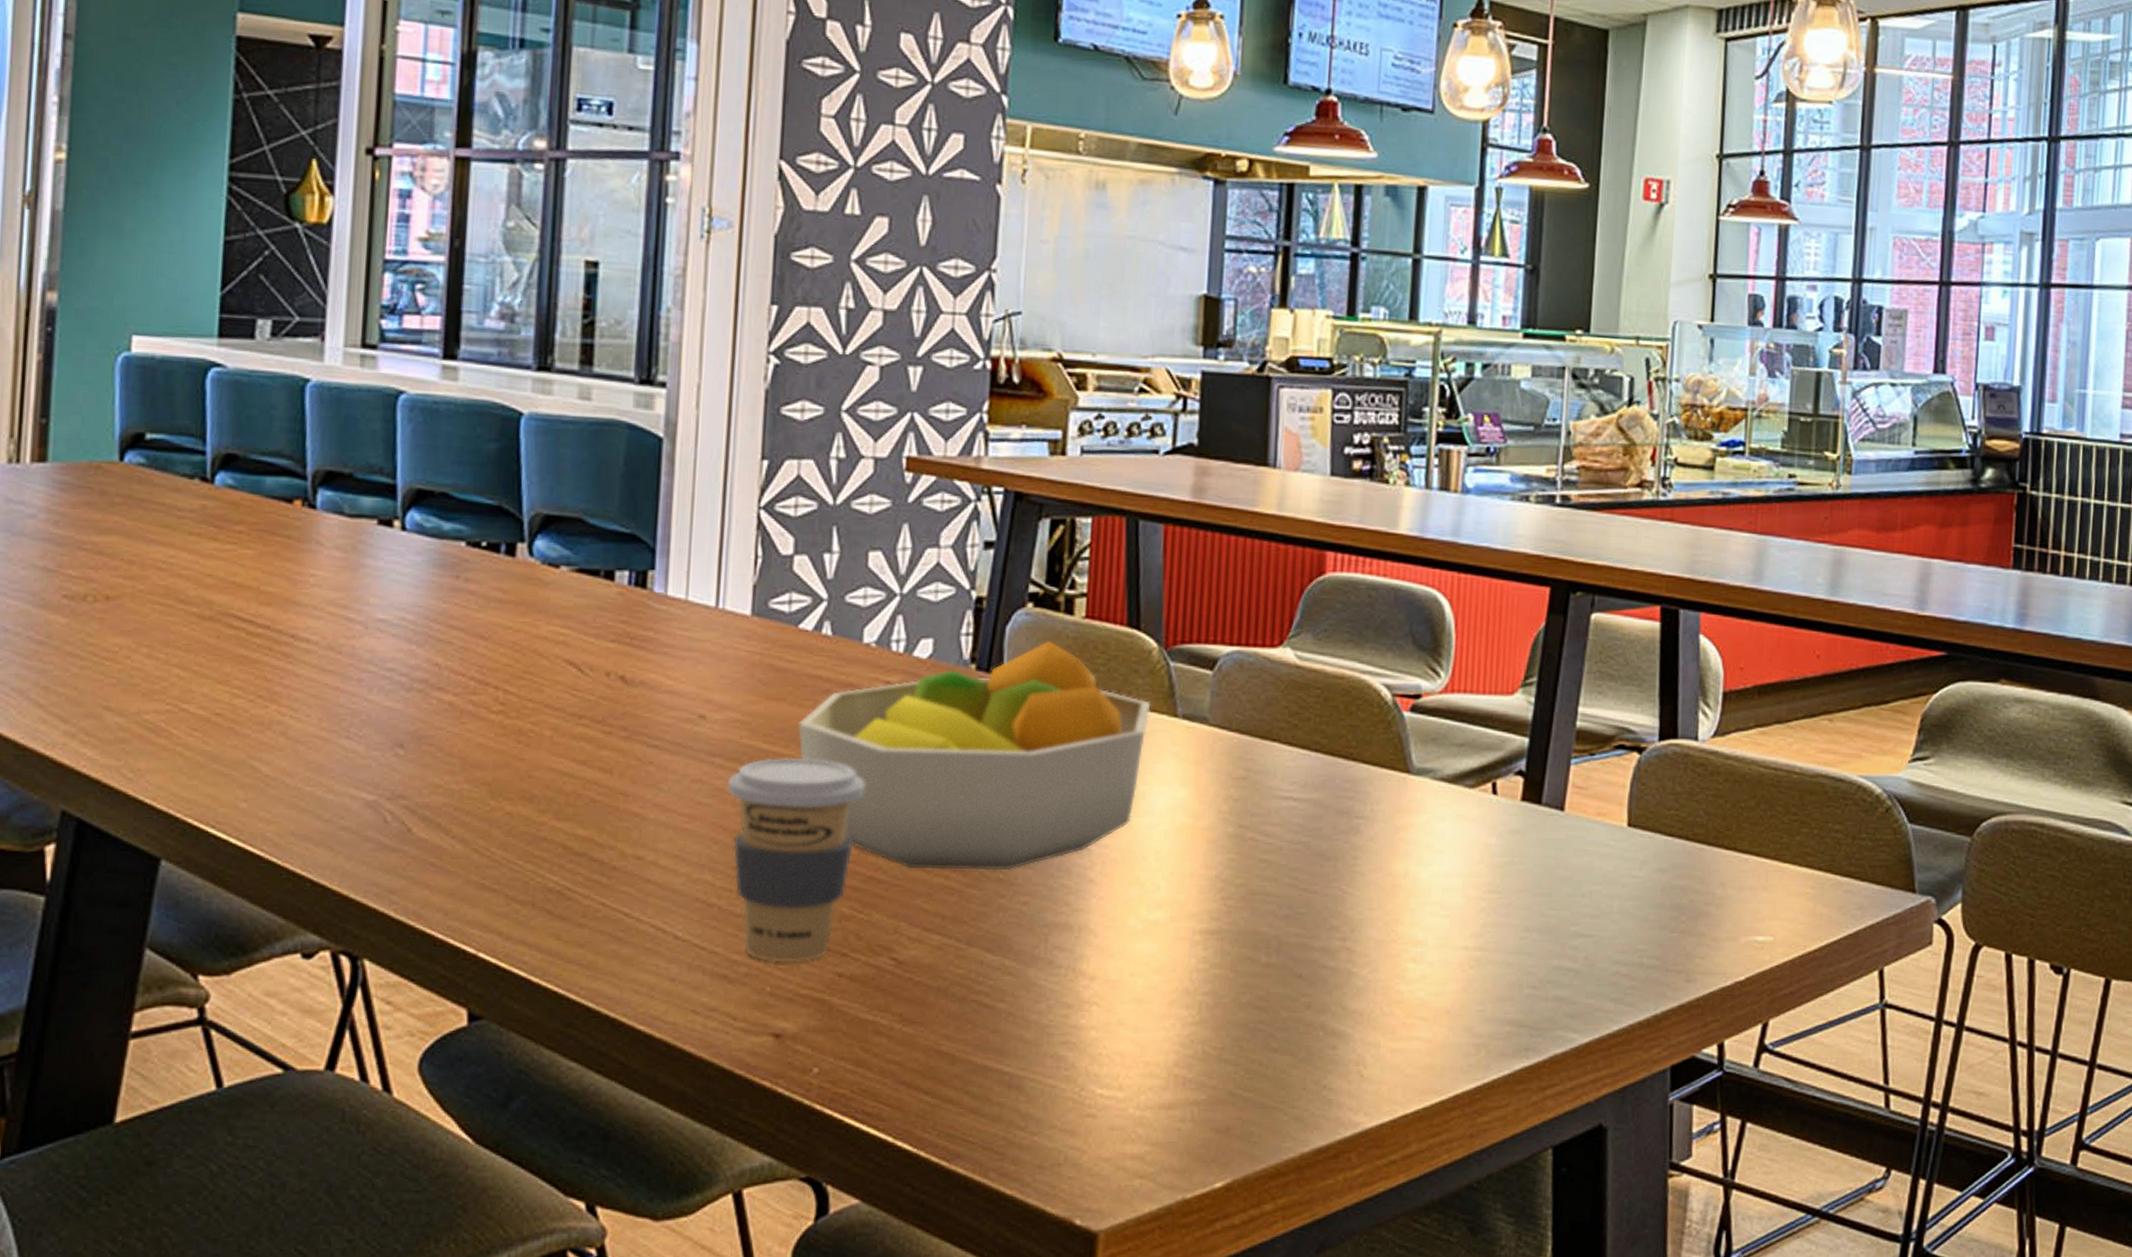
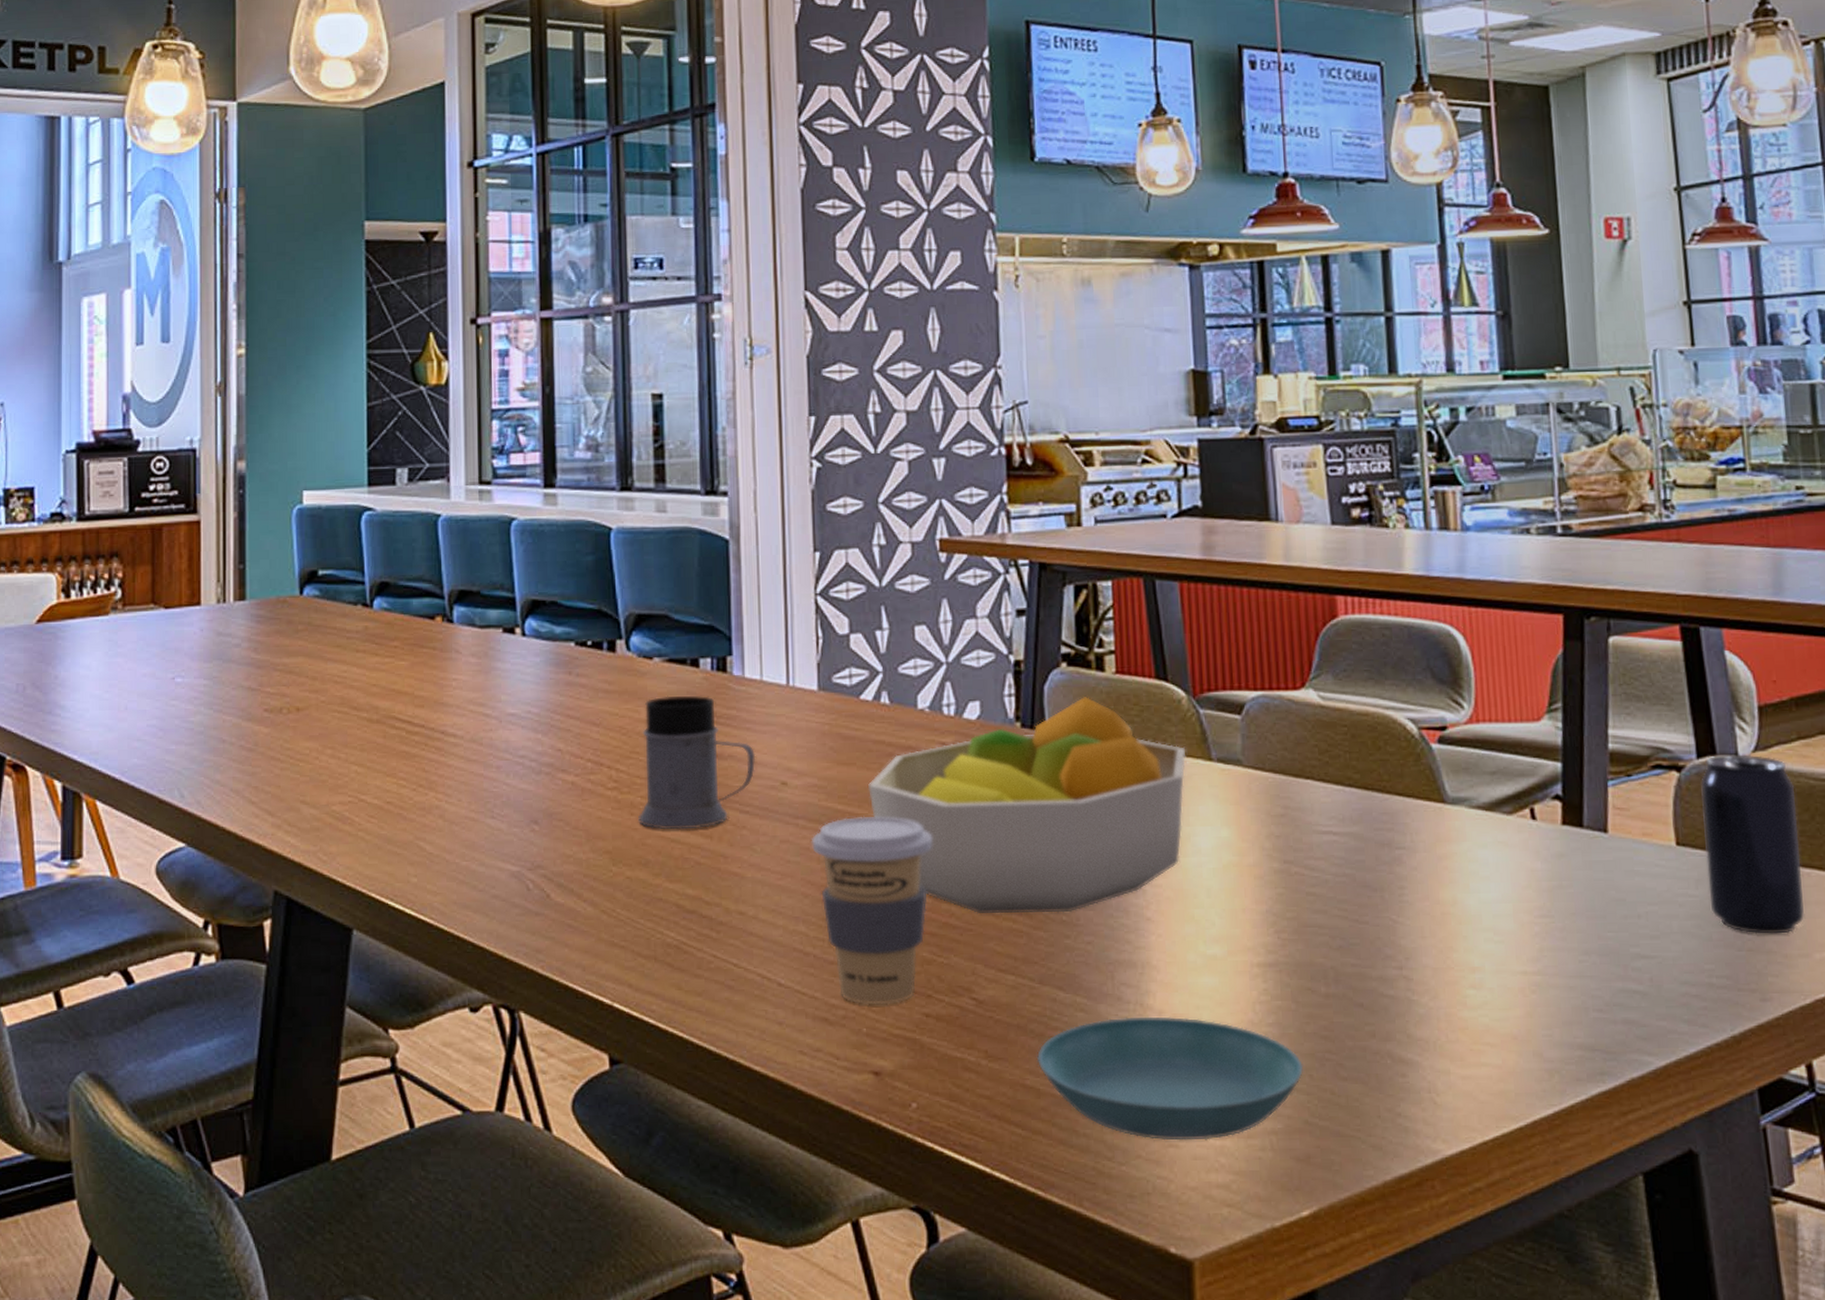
mug: none [526,610,672,762] -> present [638,695,756,830]
saucer: none [955,982,1235,1111] -> present [1036,1016,1304,1141]
beverage can: none [1651,738,1746,917] -> present [1701,754,1805,934]

